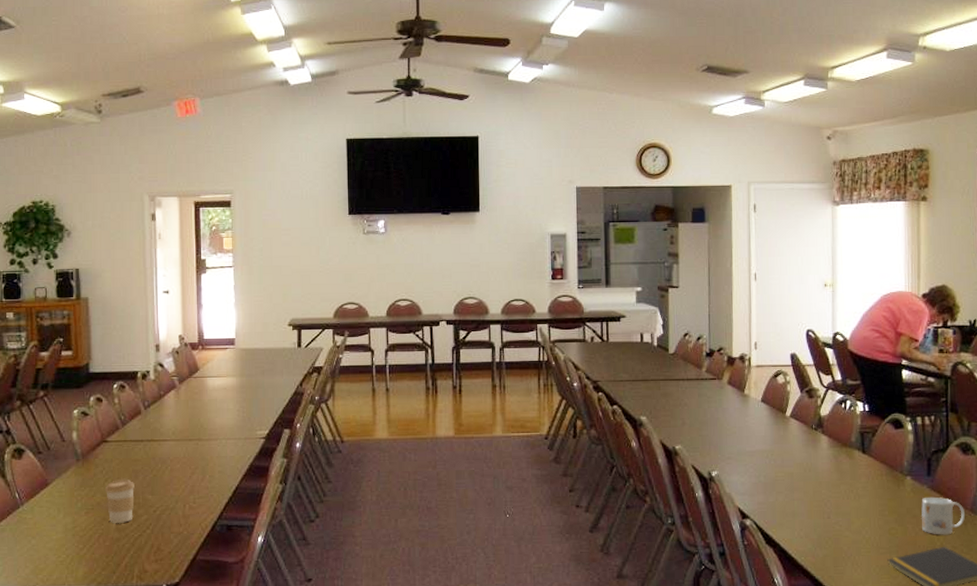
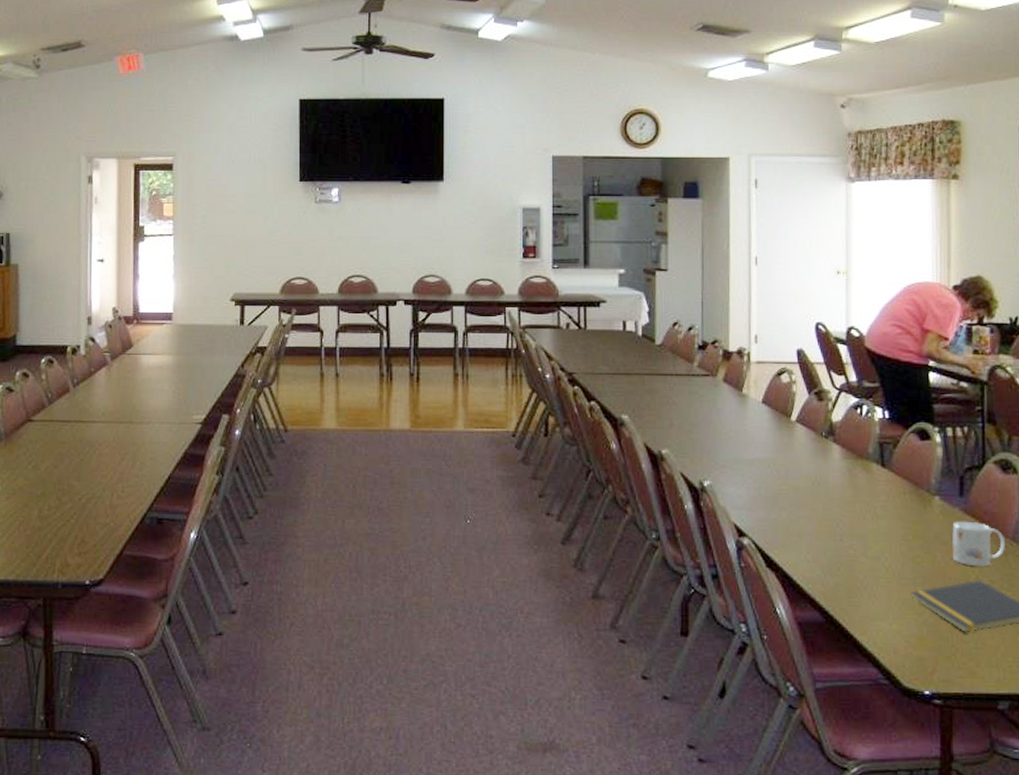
coffee cup: present [104,479,135,524] -> none [27,463,59,512]

